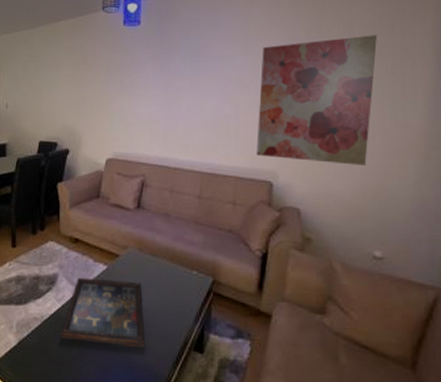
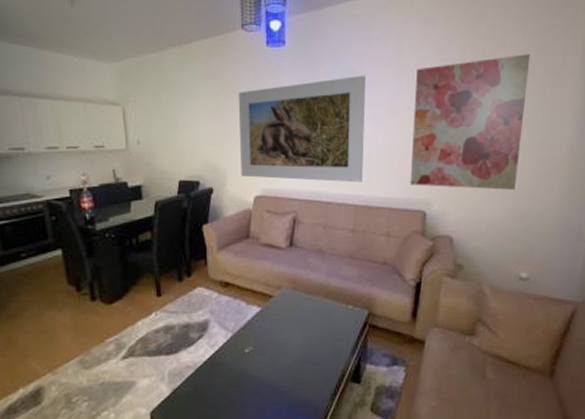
decorative tray: present [60,277,145,347] -> none [216,321,302,385]
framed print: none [95,52,214,151] -> present [238,75,366,183]

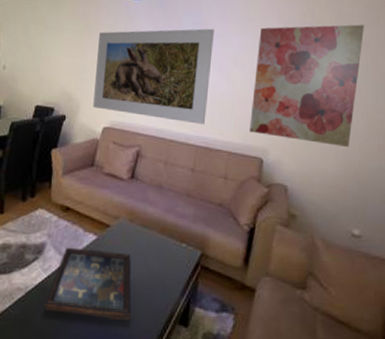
decorative tray: none [216,321,302,385] -> present [44,247,131,320]

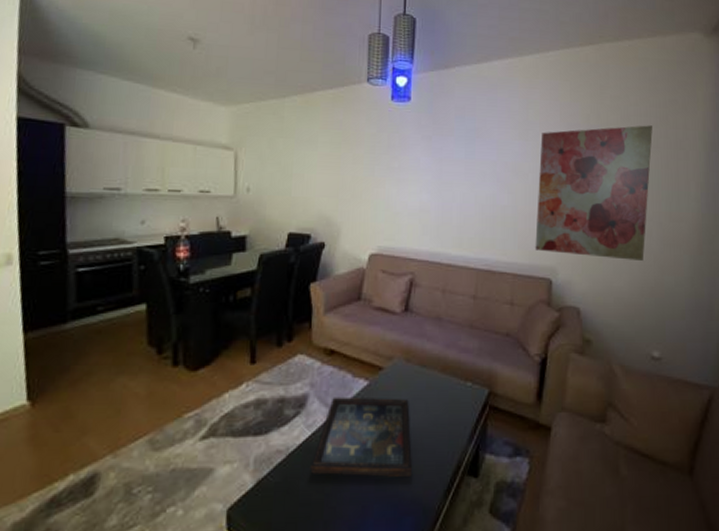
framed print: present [93,28,214,125] -> none [356,135,490,245]

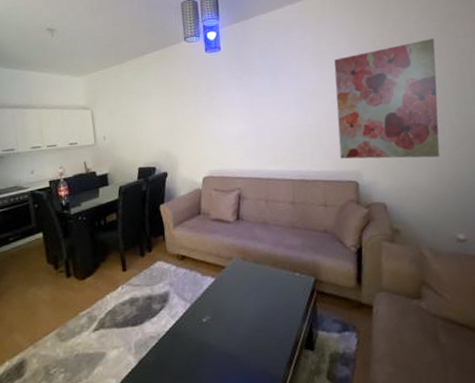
decorative tray: present [310,397,412,477] -> none [177,290,258,354]

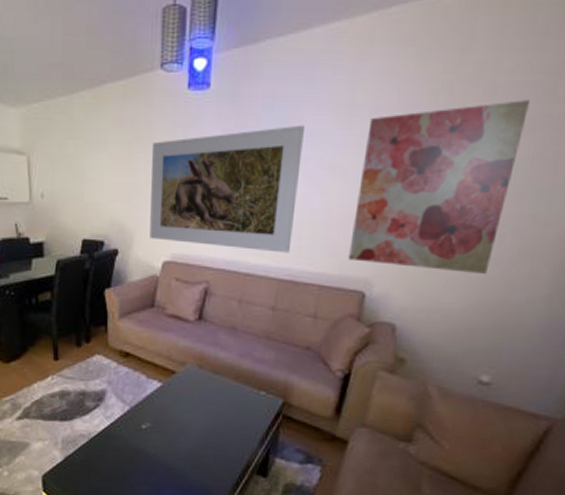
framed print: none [184,68,297,161] -> present [149,125,304,253]

